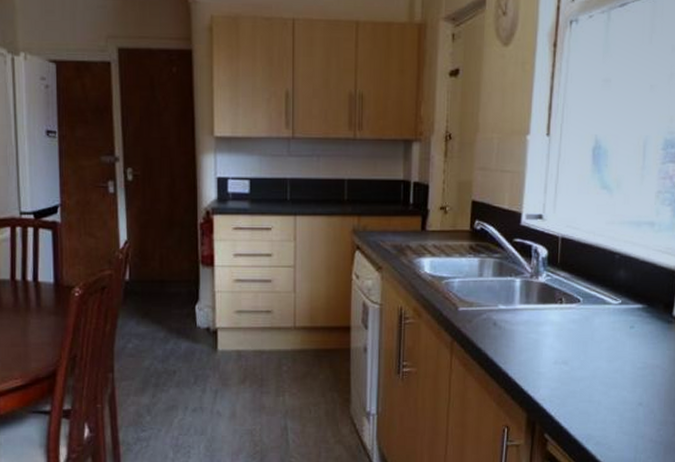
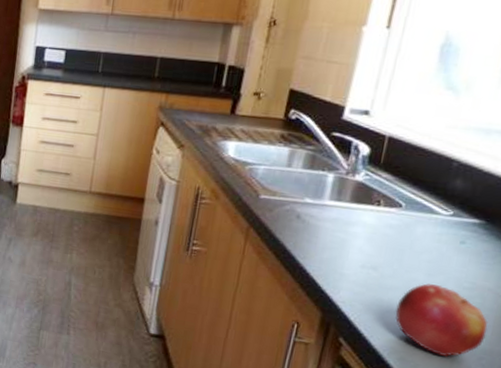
fruit: none [587,370,661,435] -> present [395,283,488,358]

